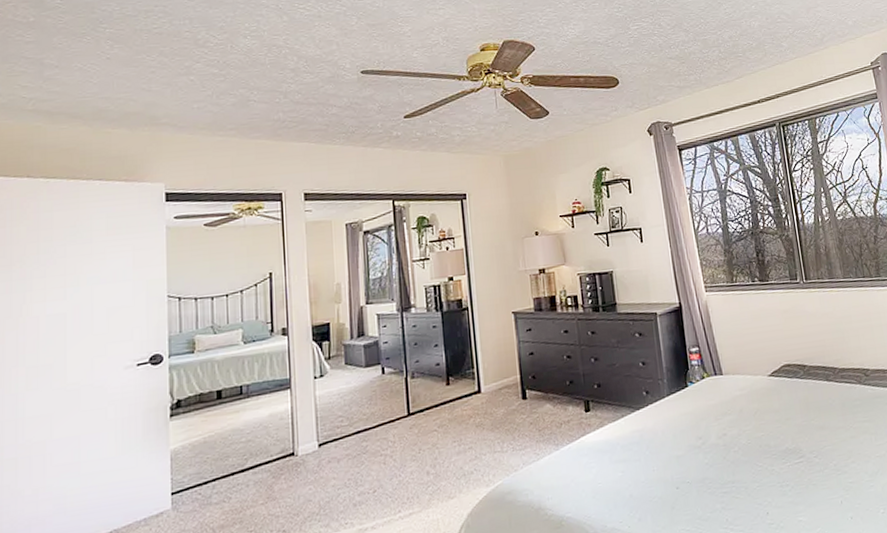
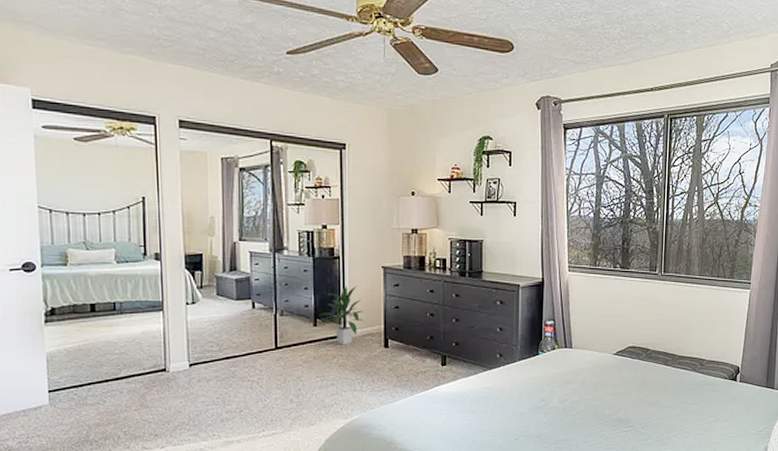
indoor plant: none [452,336,499,403] -> present [319,286,364,346]

